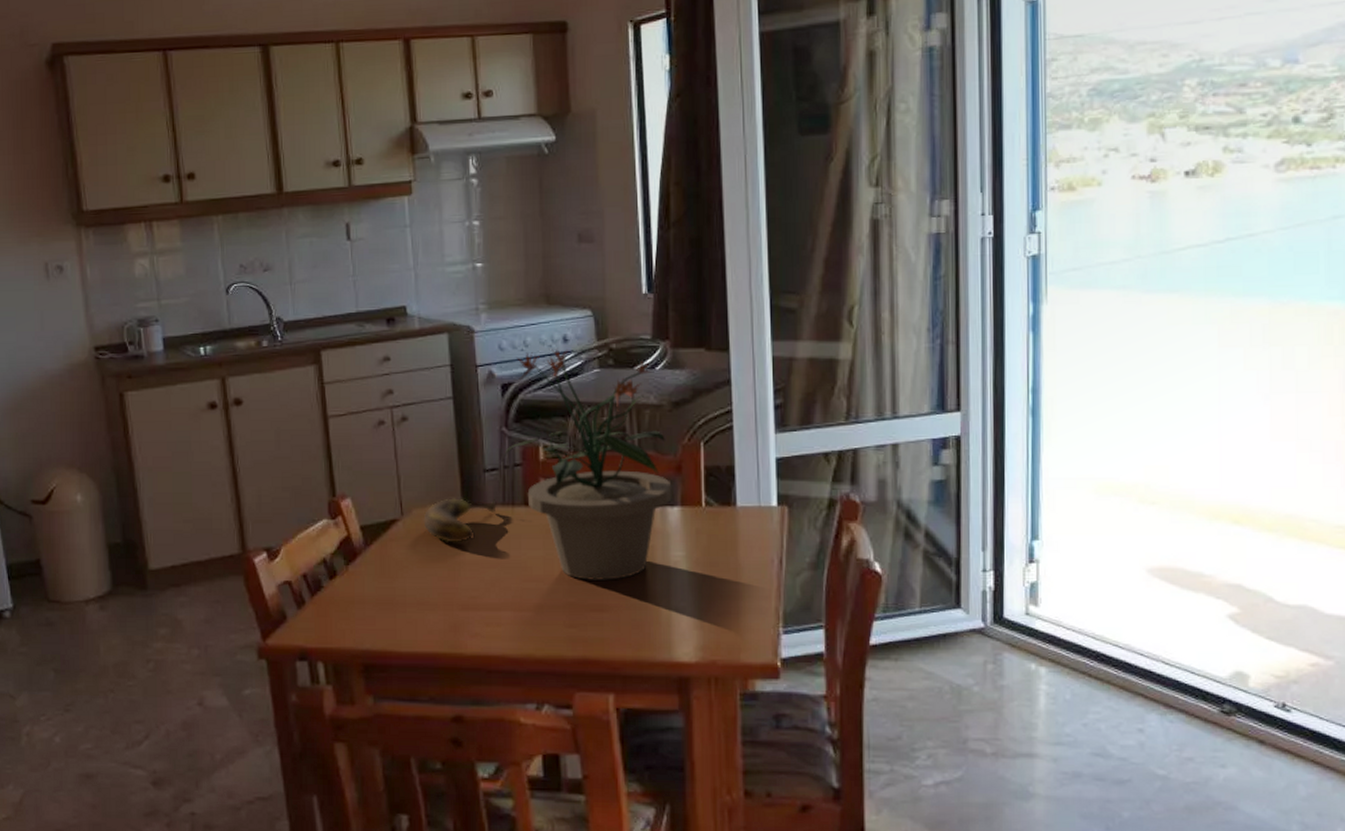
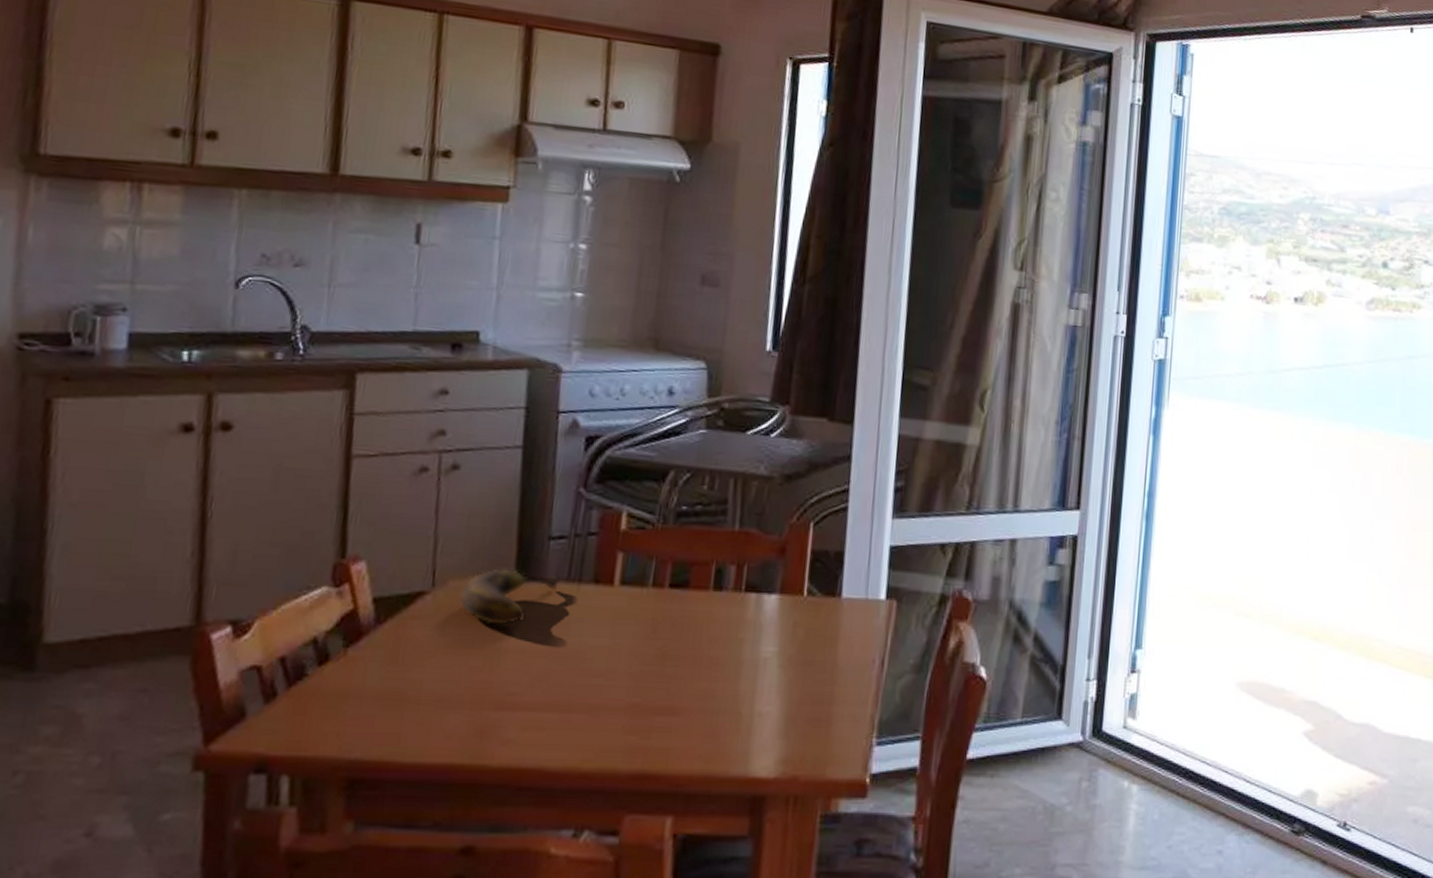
potted plant: present [504,349,672,580] -> none [576,401,772,678]

